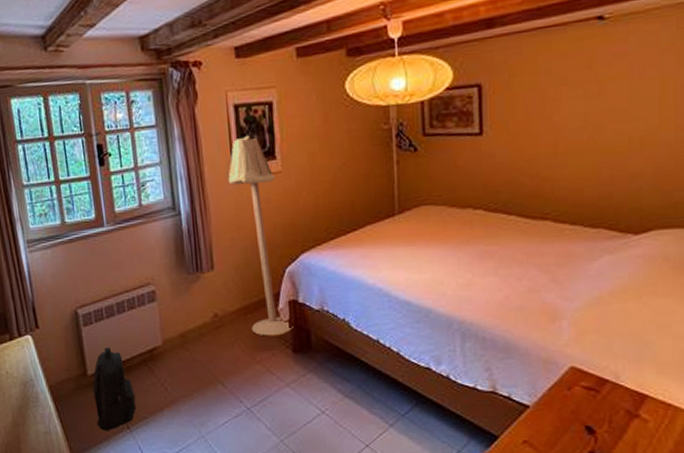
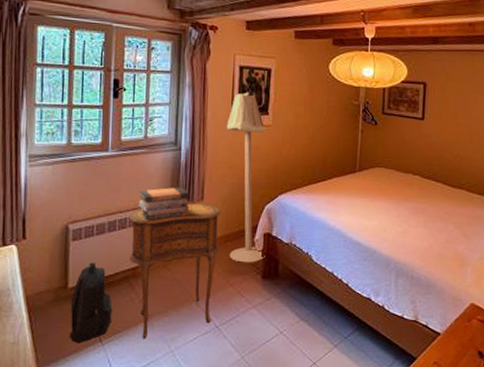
side table: none [136,273,242,425] -> present [129,203,221,339]
book stack: none [143,257,200,297] -> present [139,187,190,220]

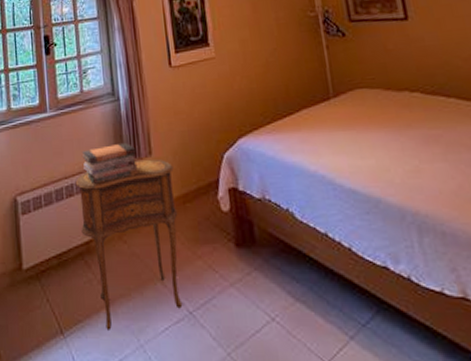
backpack: present [70,262,113,343] -> none [27,238,71,336]
floor lamp: present [226,92,267,263] -> none [164,24,235,228]

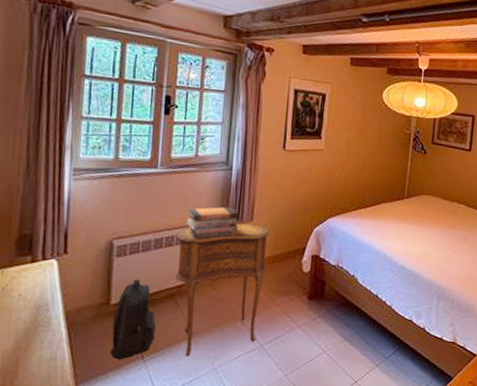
backpack: none [27,238,71,336] -> present [111,279,156,360]

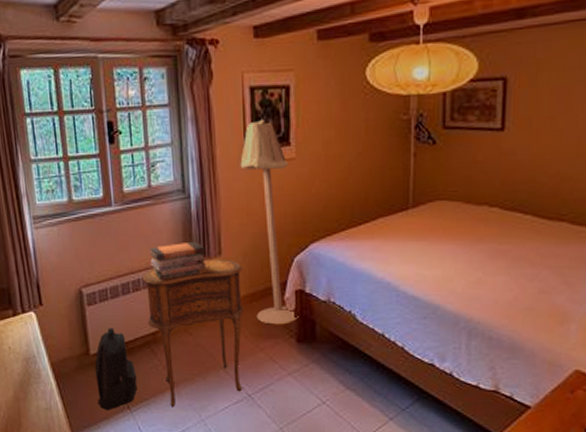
floor lamp: none [276,115,319,284] -> present [240,118,299,325]

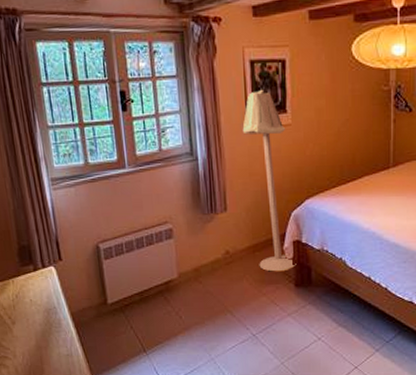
backpack: present [94,328,137,410] -> none [112,279,152,354]
side table: present [142,259,244,407] -> none [155,214,248,349]
book stack: present [150,241,207,280] -> none [162,199,214,234]

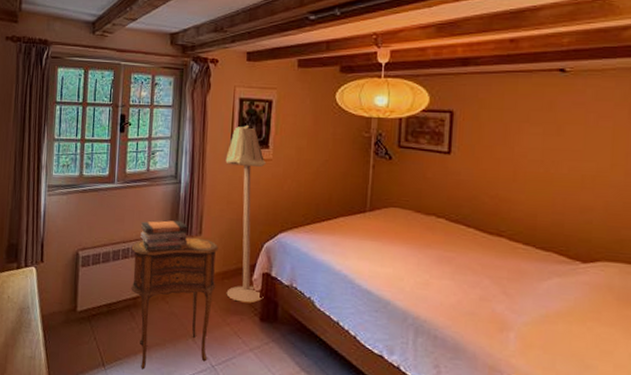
side table: none [155,214,248,349] -> present [131,237,219,370]
book stack: none [162,199,214,234] -> present [140,220,189,251]

